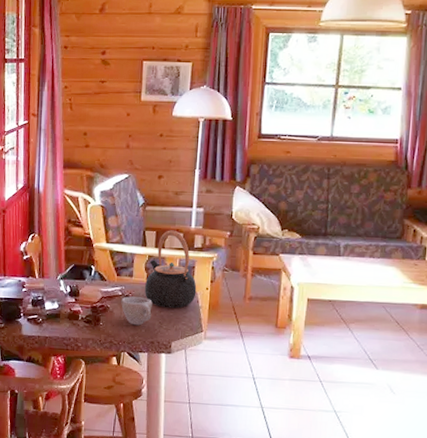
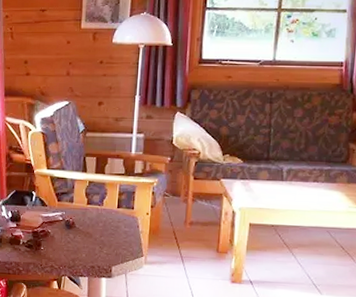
cup: present [121,296,152,326] -> none [62,221,93,250]
teapot: present [145,230,197,309] -> none [85,156,137,234]

